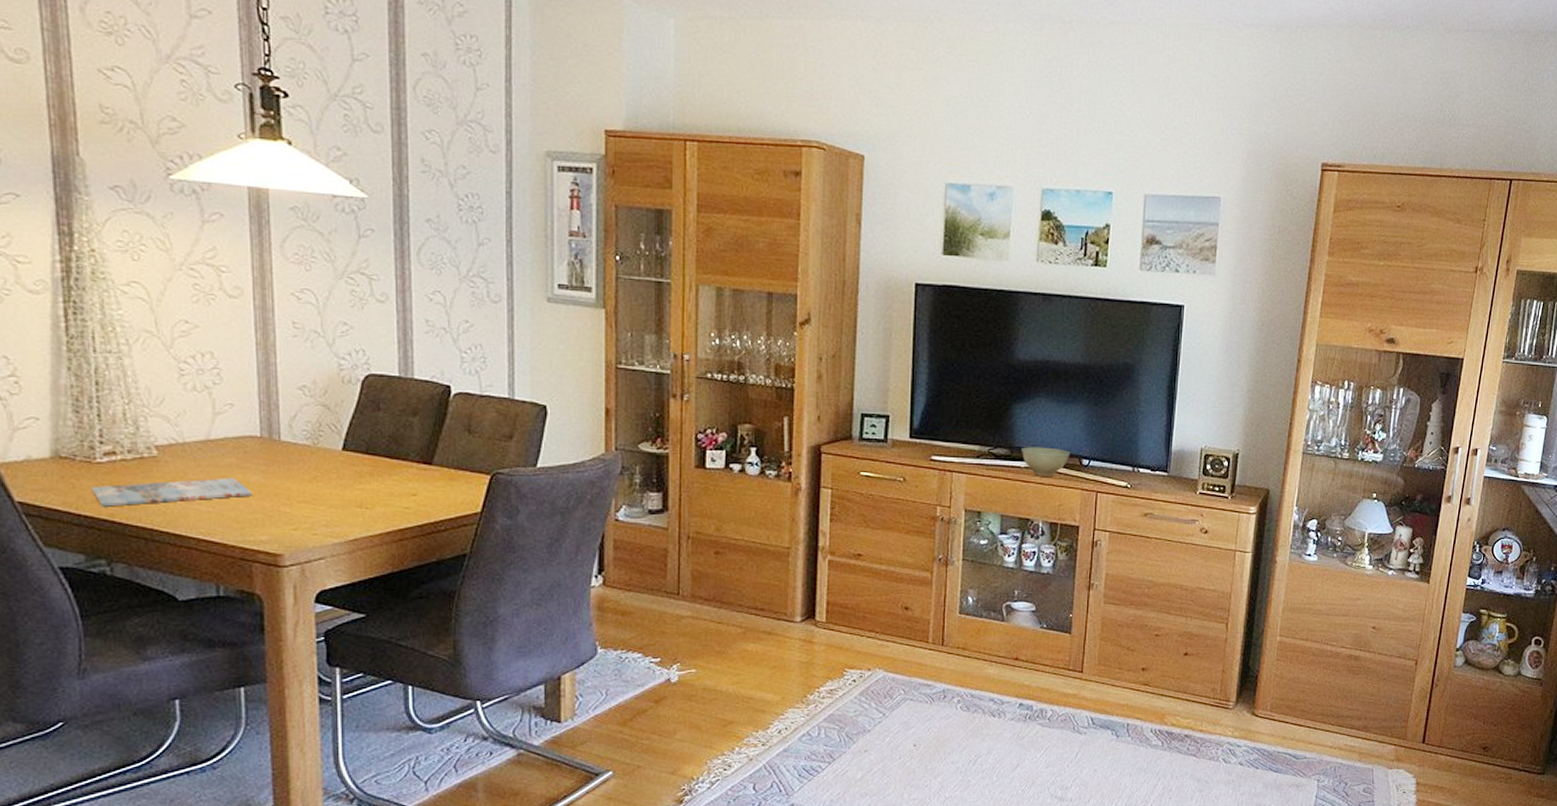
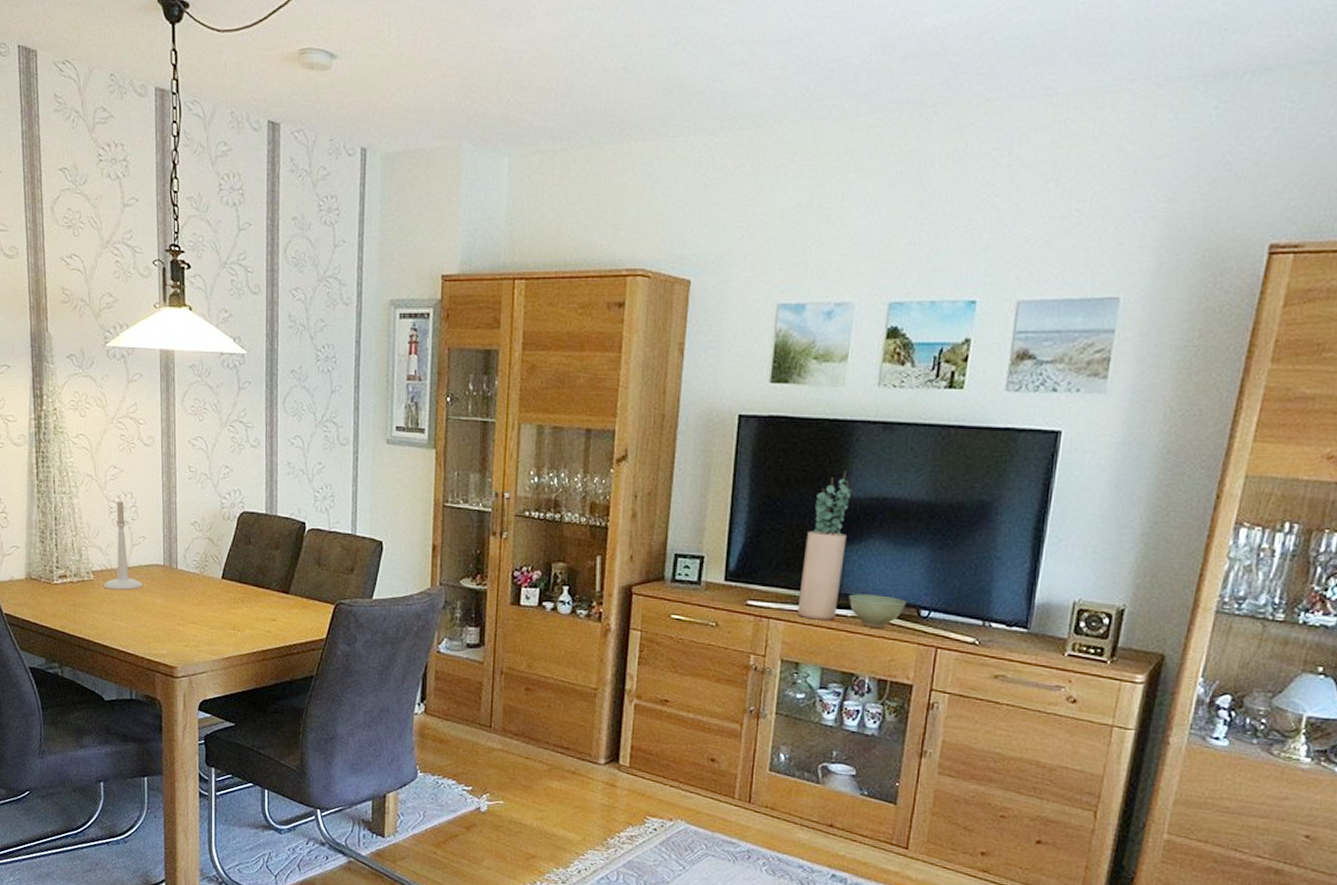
magazine: present [91,478,252,507] -> none [50,599,156,621]
candlestick: none [172,361,232,467] -> present [103,500,143,590]
vase: none [977,336,1019,472] -> present [797,471,851,621]

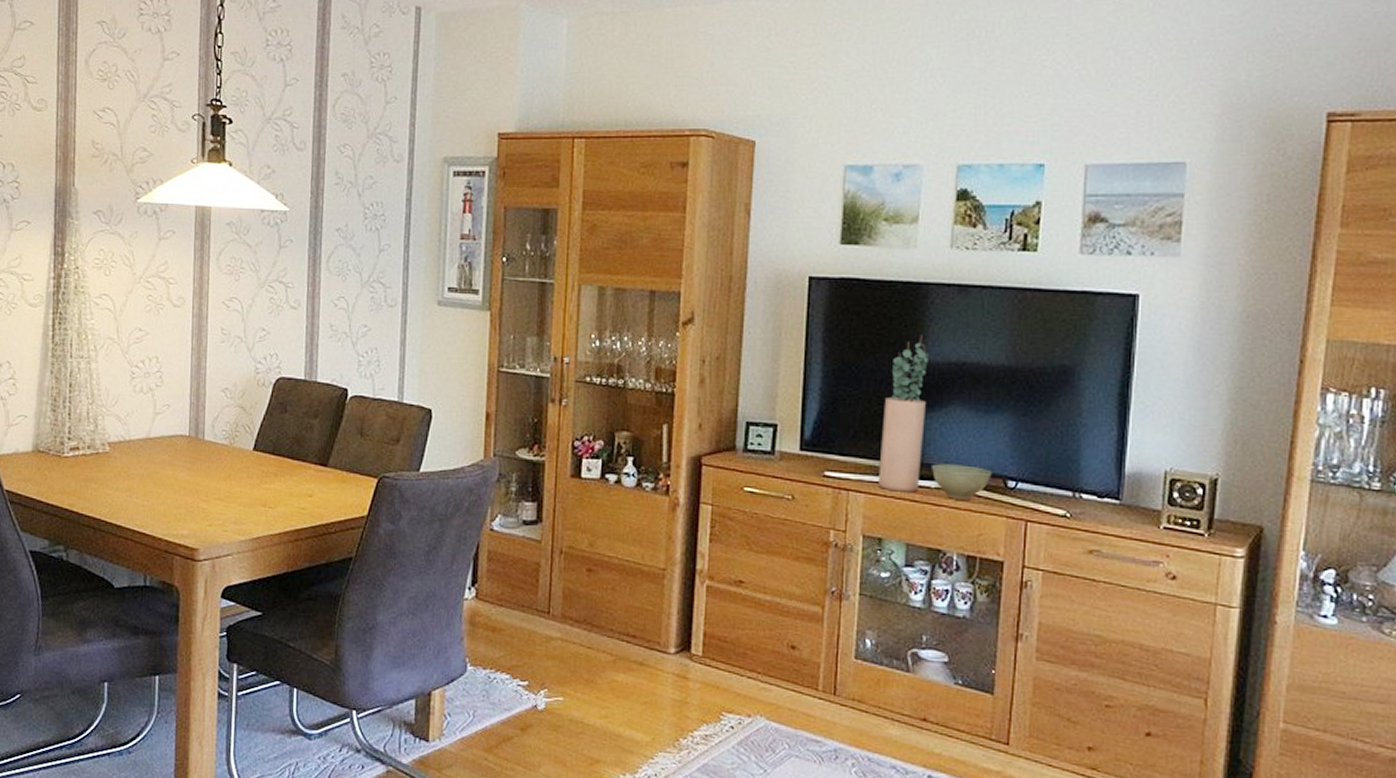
candlestick: present [103,500,143,590] -> none [120,365,165,464]

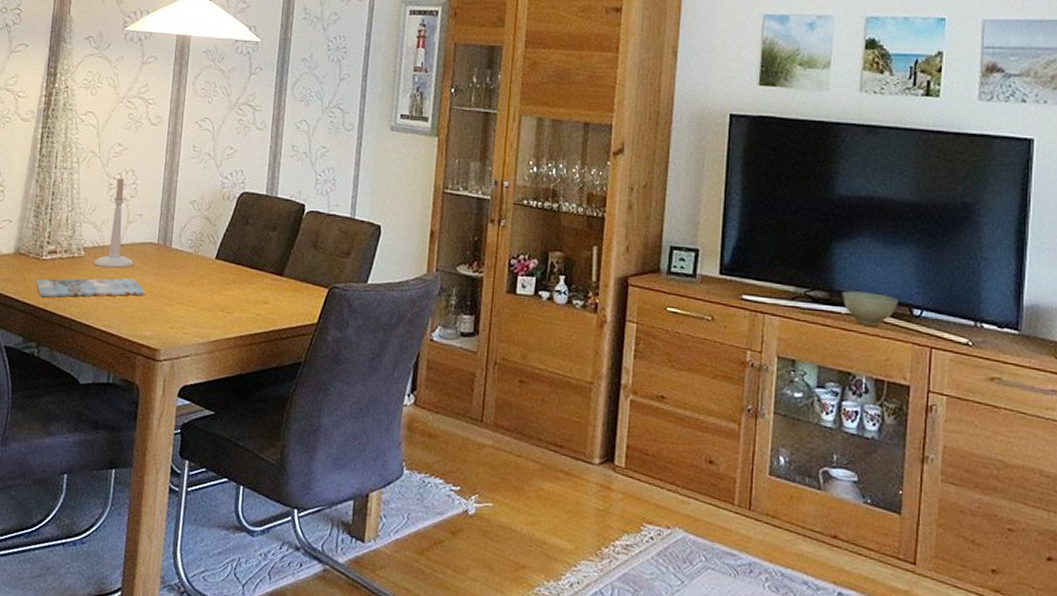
magazine: none [59,474,178,498] -> present [36,278,145,298]
candlestick: none [120,365,165,464] -> present [93,177,135,268]
vase: present [878,334,929,493] -> none [792,170,839,318]

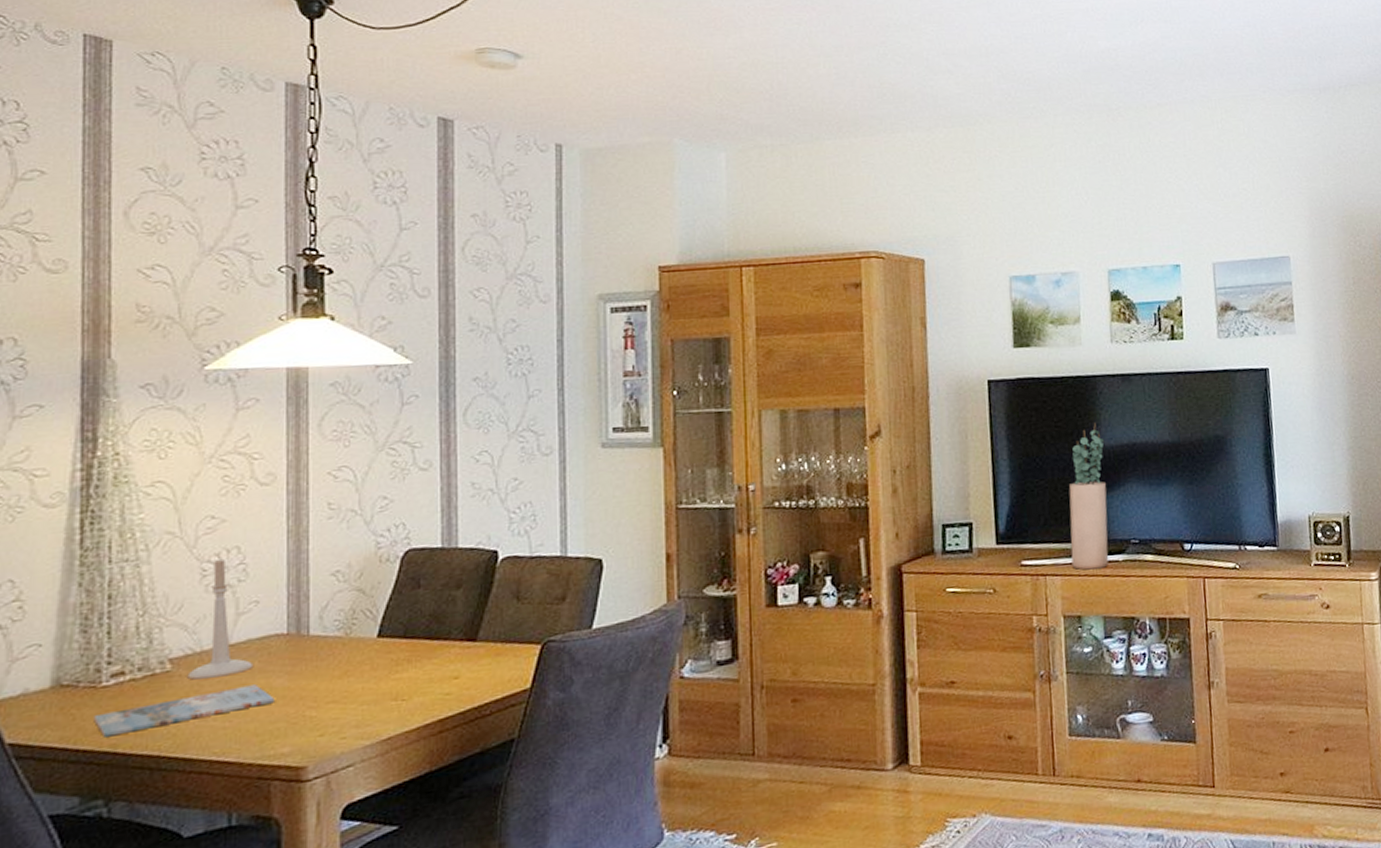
vase: none [792,170,839,318] -> present [1068,422,1109,570]
bowl: present [842,291,899,326] -> none [1118,535,1171,569]

